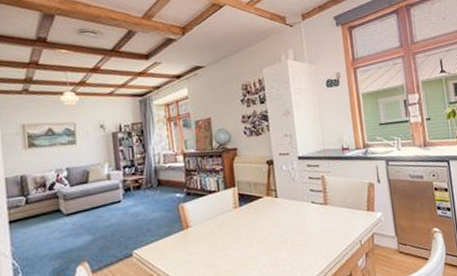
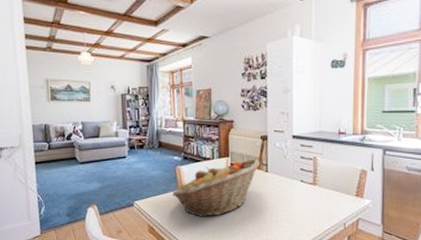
fruit basket: none [177,185,268,258] -> present [172,158,260,217]

